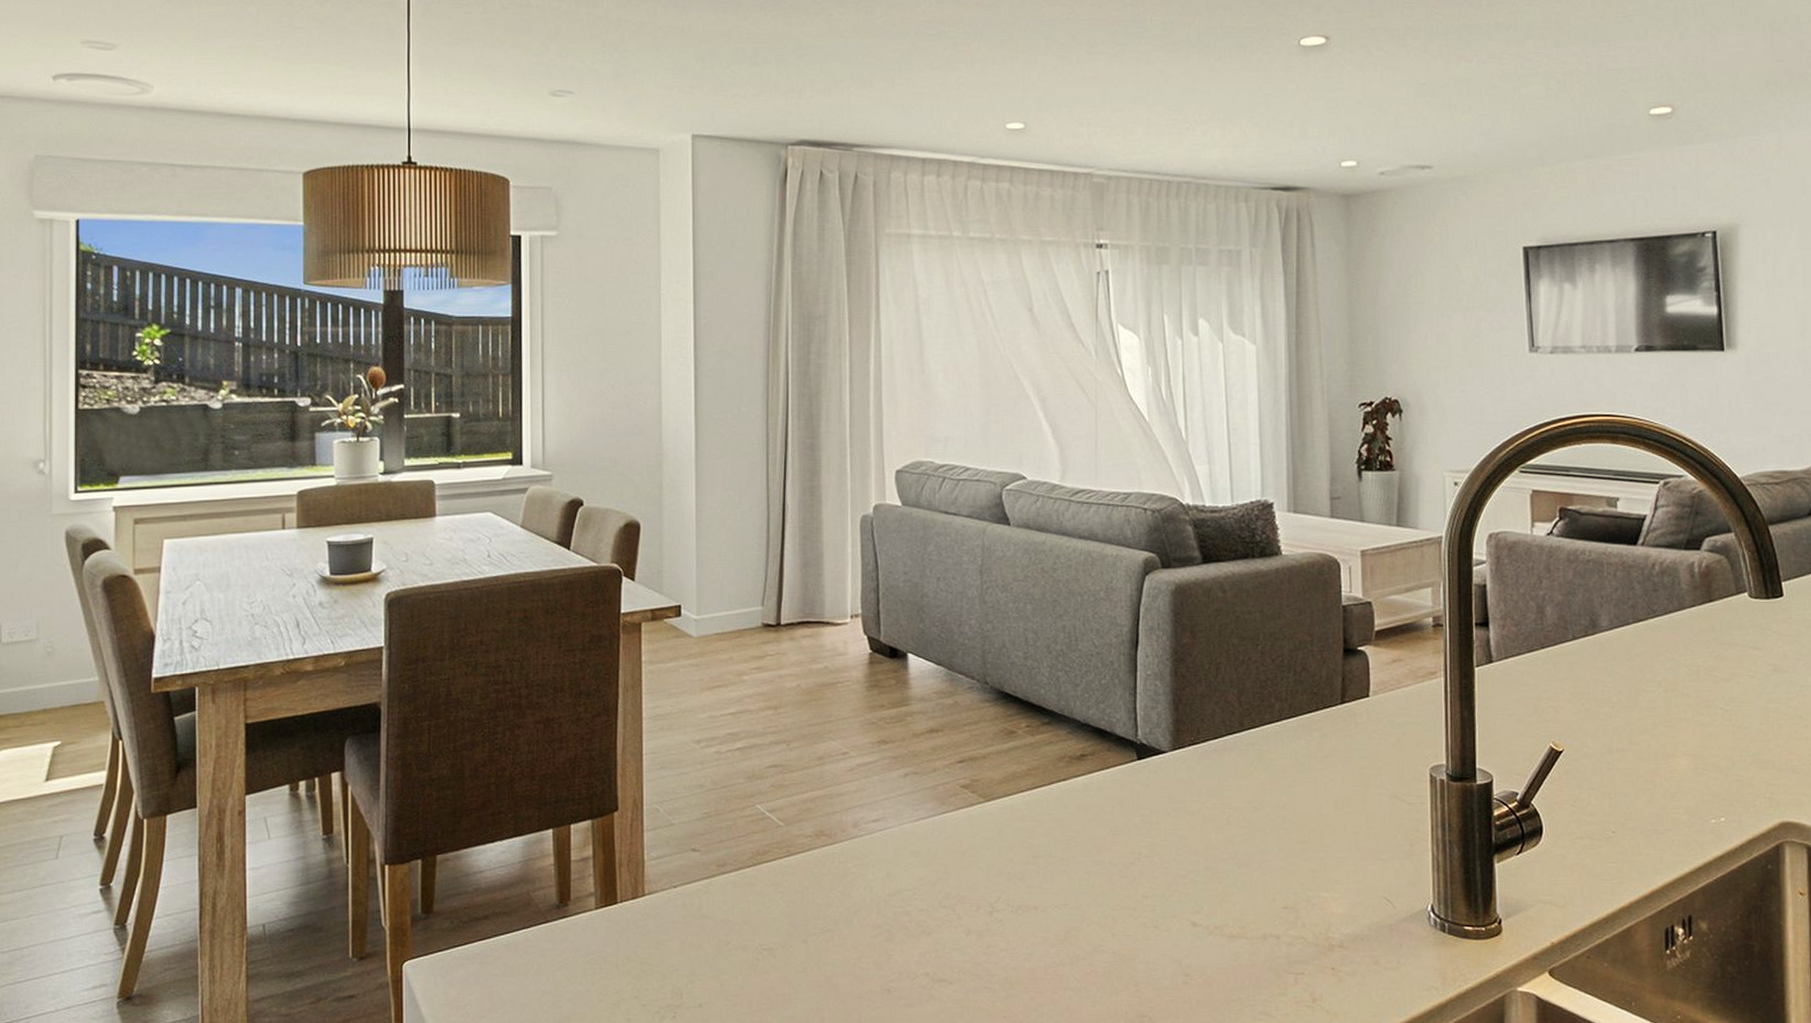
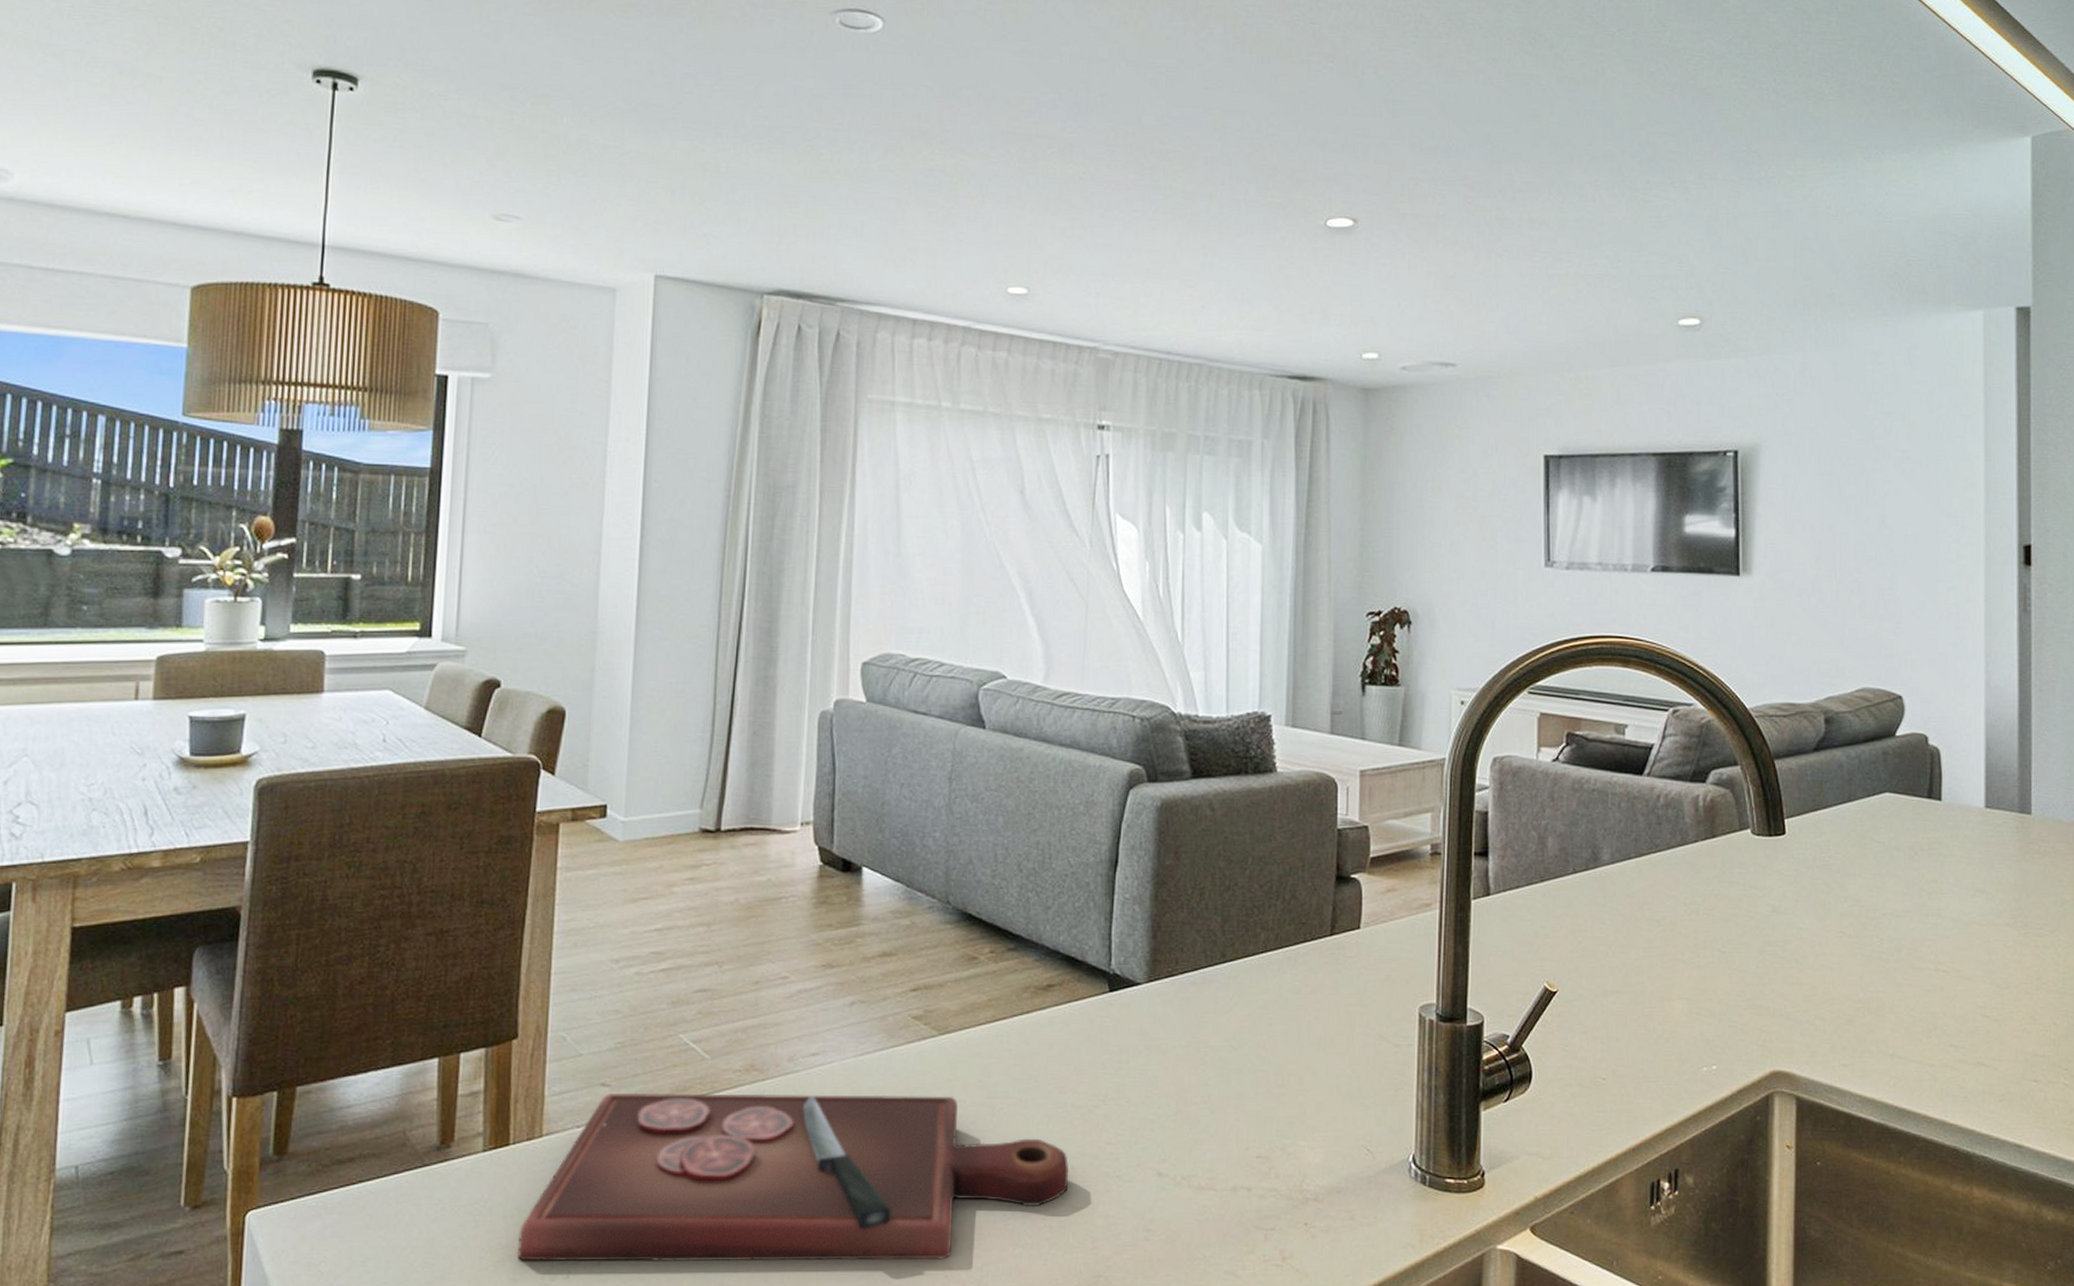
cutting board: none [630,855,1110,1004] -> present [518,1092,1068,1262]

